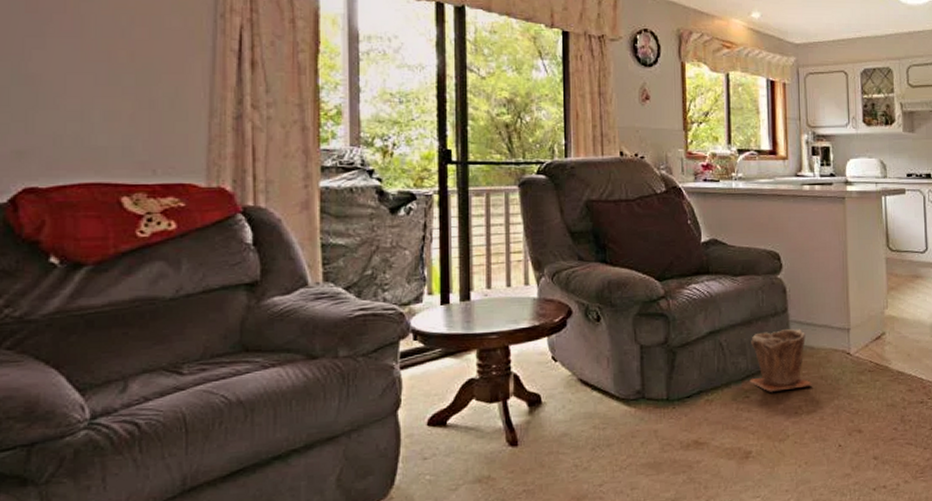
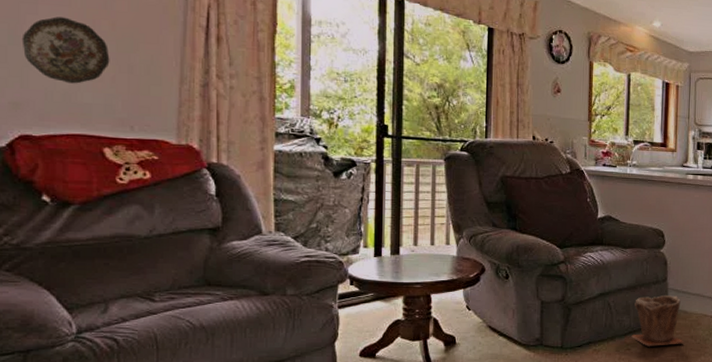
decorative plate: none [26,50,128,125] -> present [21,17,110,84]

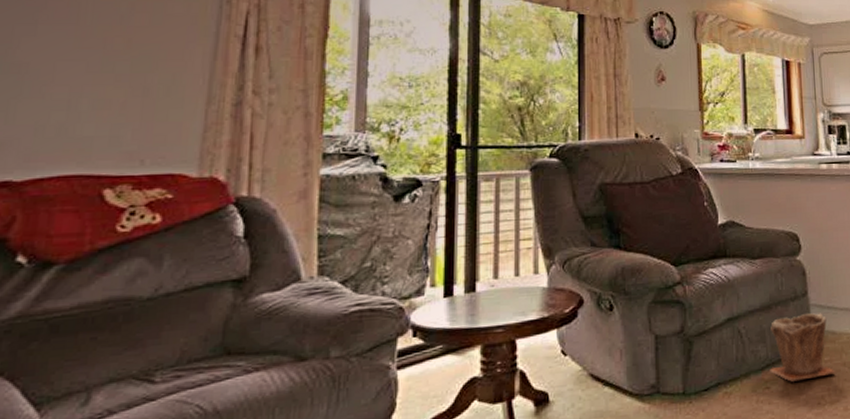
decorative plate: present [21,17,110,84] -> none [12,37,122,114]

